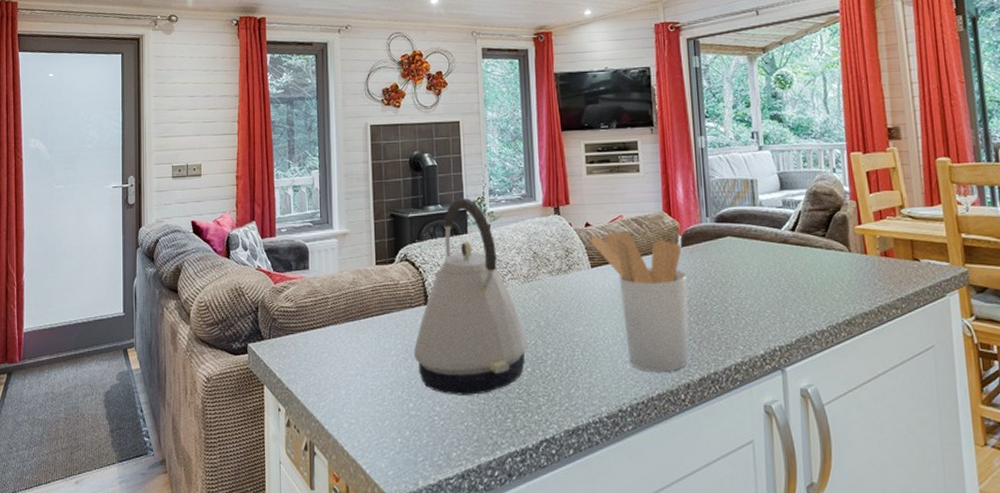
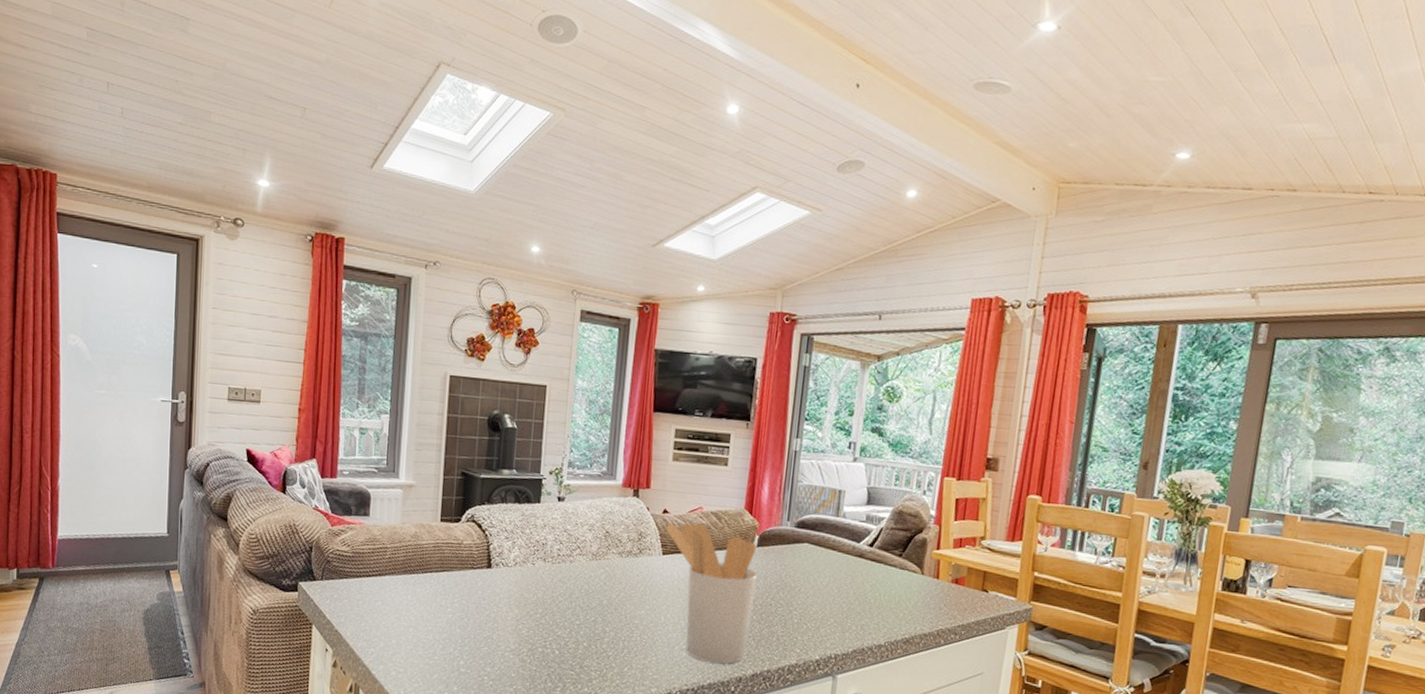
kettle: present [413,198,528,395] -> none [469,466,588,661]

